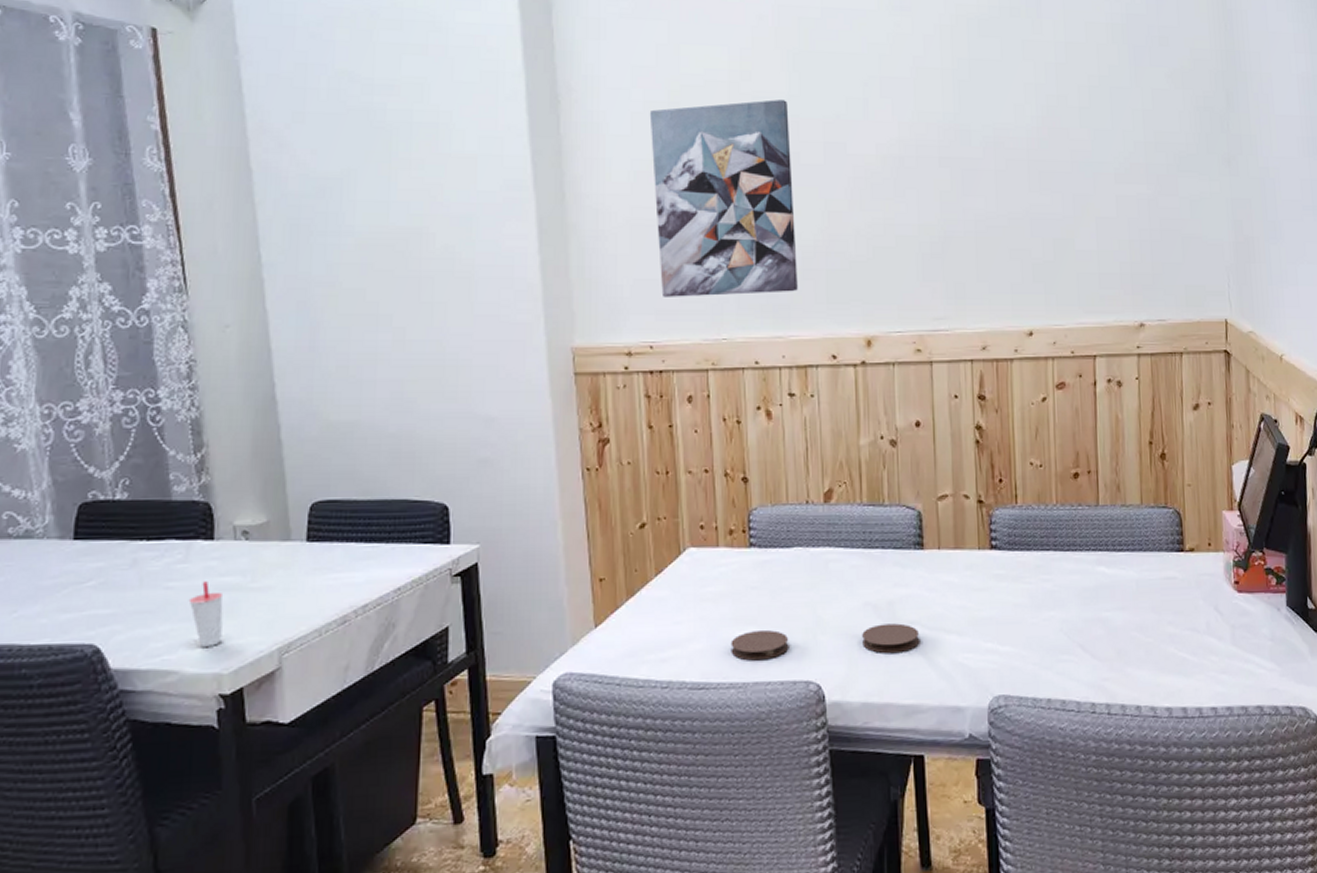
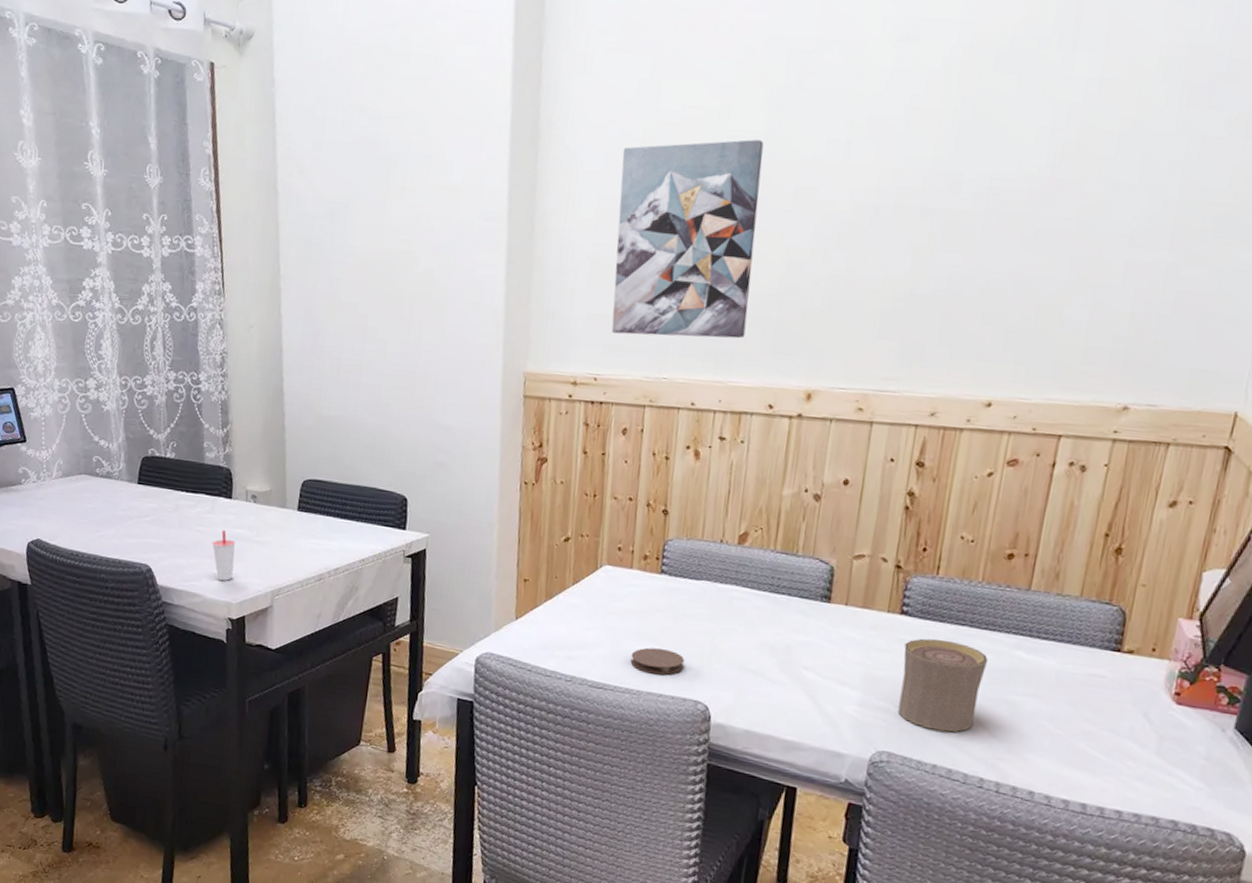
coaster: present [862,623,919,653] -> none [754,663,812,693]
cup: none [1000,568,1077,663] -> present [898,638,989,732]

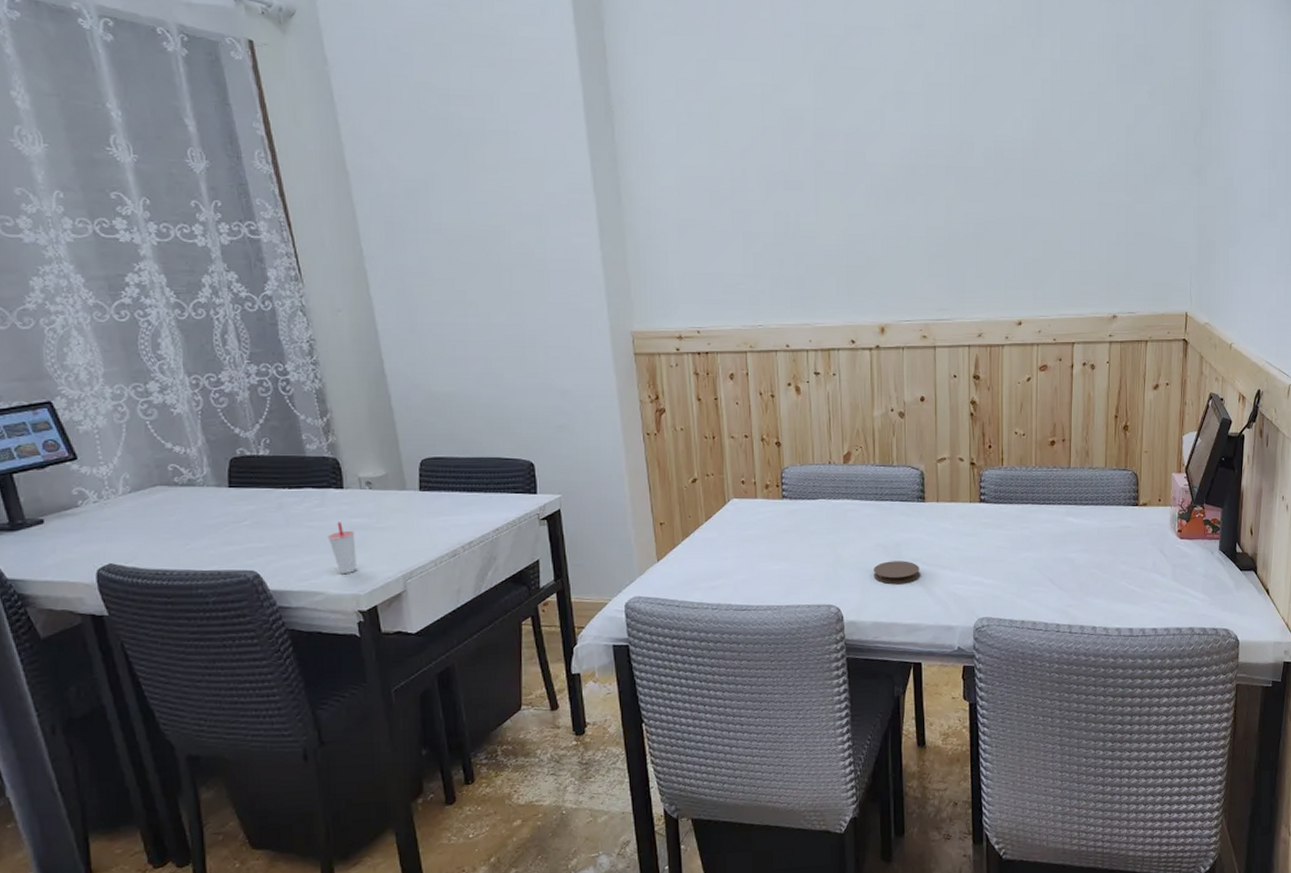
wall art: present [611,139,764,339] -> none [692,112,822,289]
coaster: present [630,647,685,675] -> none [767,565,815,589]
coaster: none [754,663,812,693] -> present [874,560,919,584]
cup: present [898,638,989,732] -> none [987,517,1049,593]

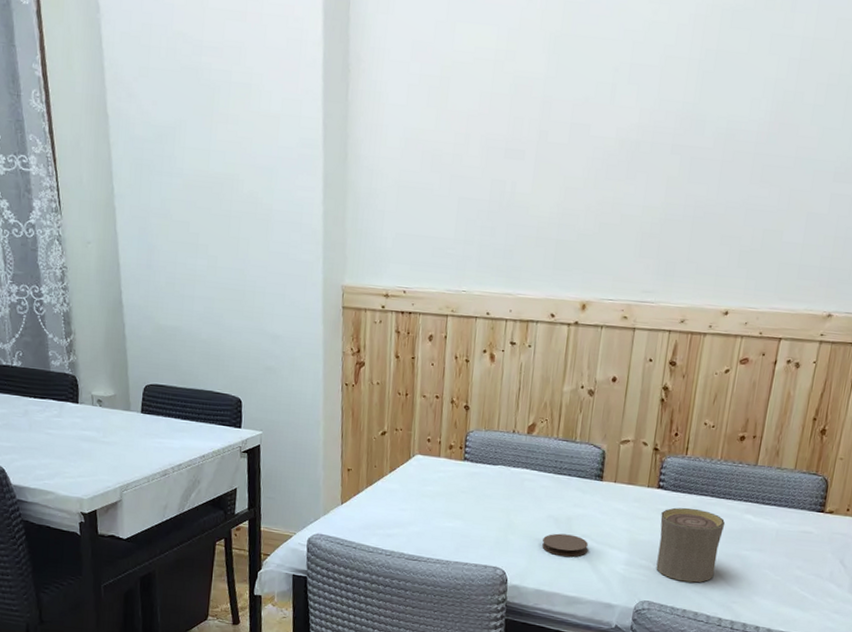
cup: present [327,522,357,573] -> none [61,432,84,479]
cup: none [987,517,1049,593] -> present [656,507,725,583]

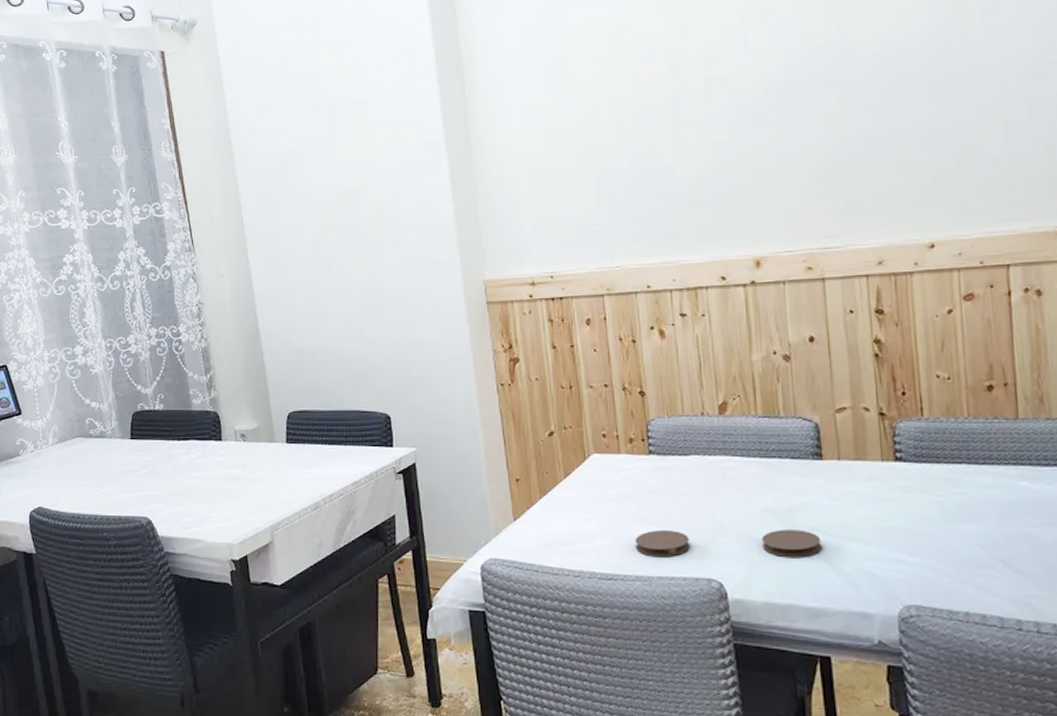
coaster: none [440,524,485,547] -> present [635,530,691,557]
cup: present [656,507,725,583] -> none [906,480,996,576]

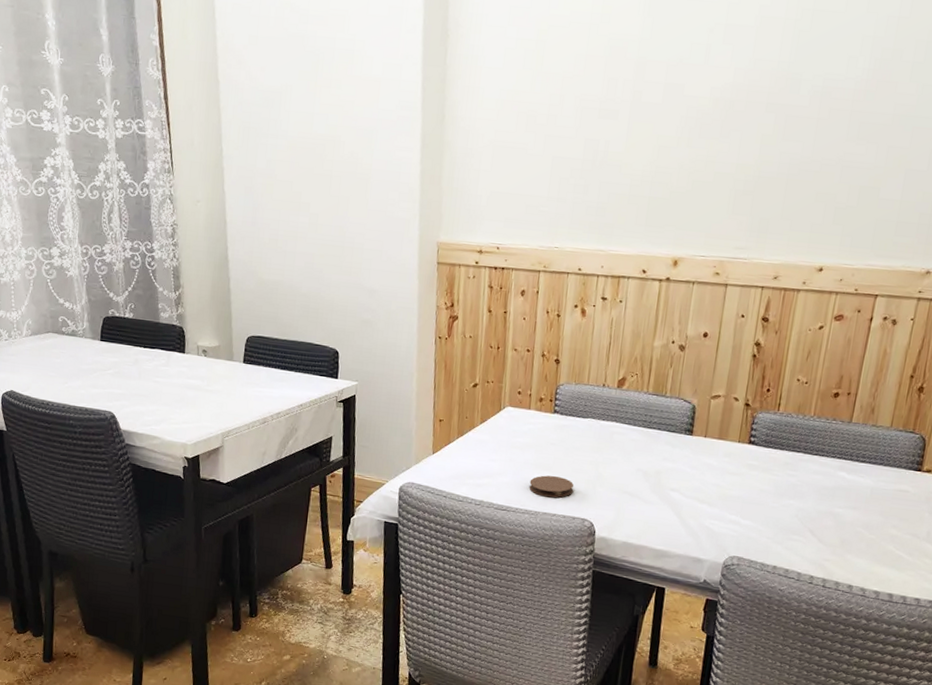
coaster: present [762,529,821,557] -> none [630,486,677,511]

